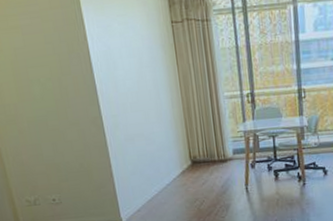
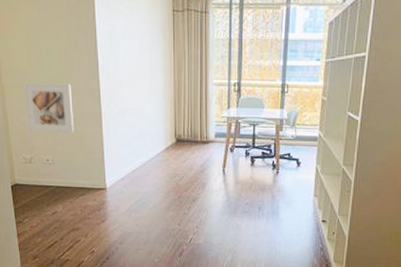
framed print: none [16,114,79,172] -> present [23,82,74,134]

